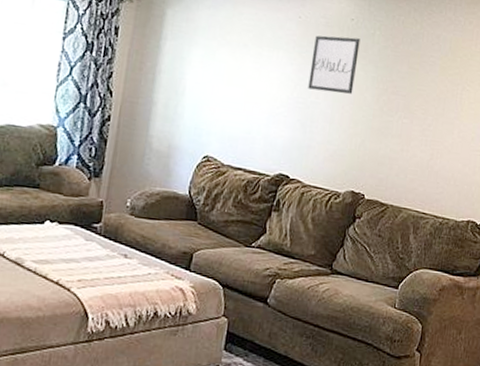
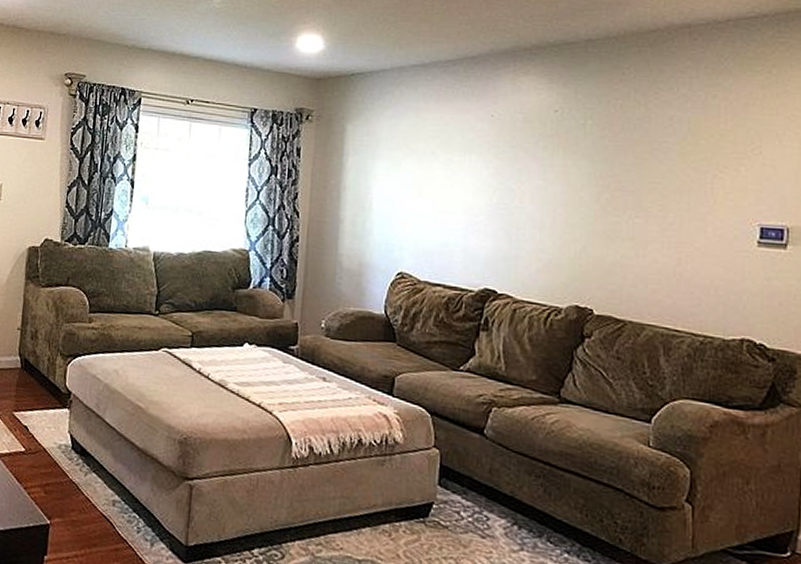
wall art: present [308,35,361,94] -> none [509,131,568,195]

